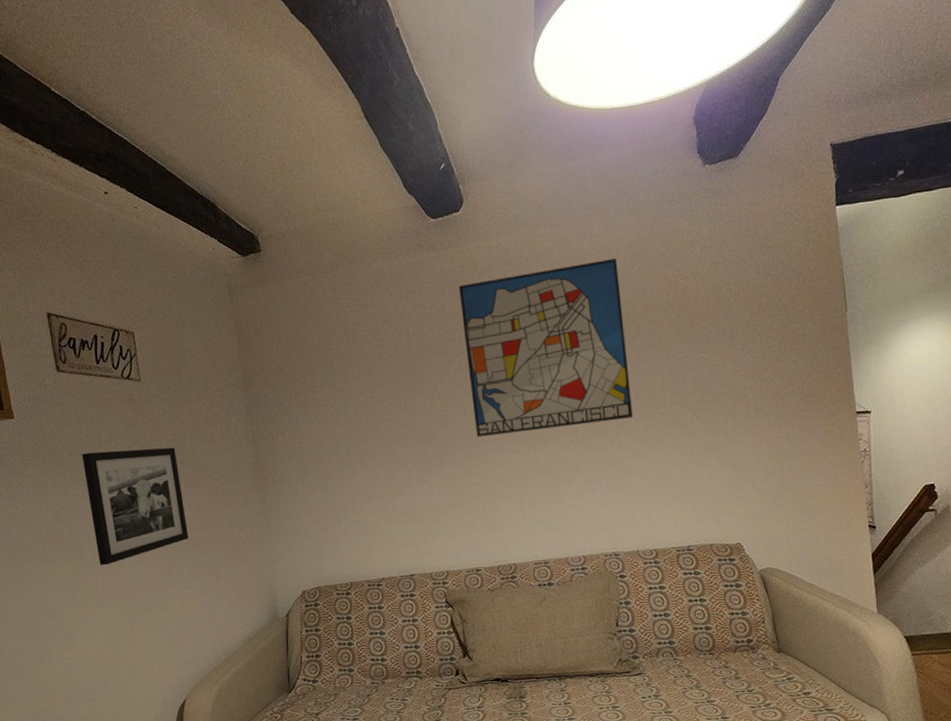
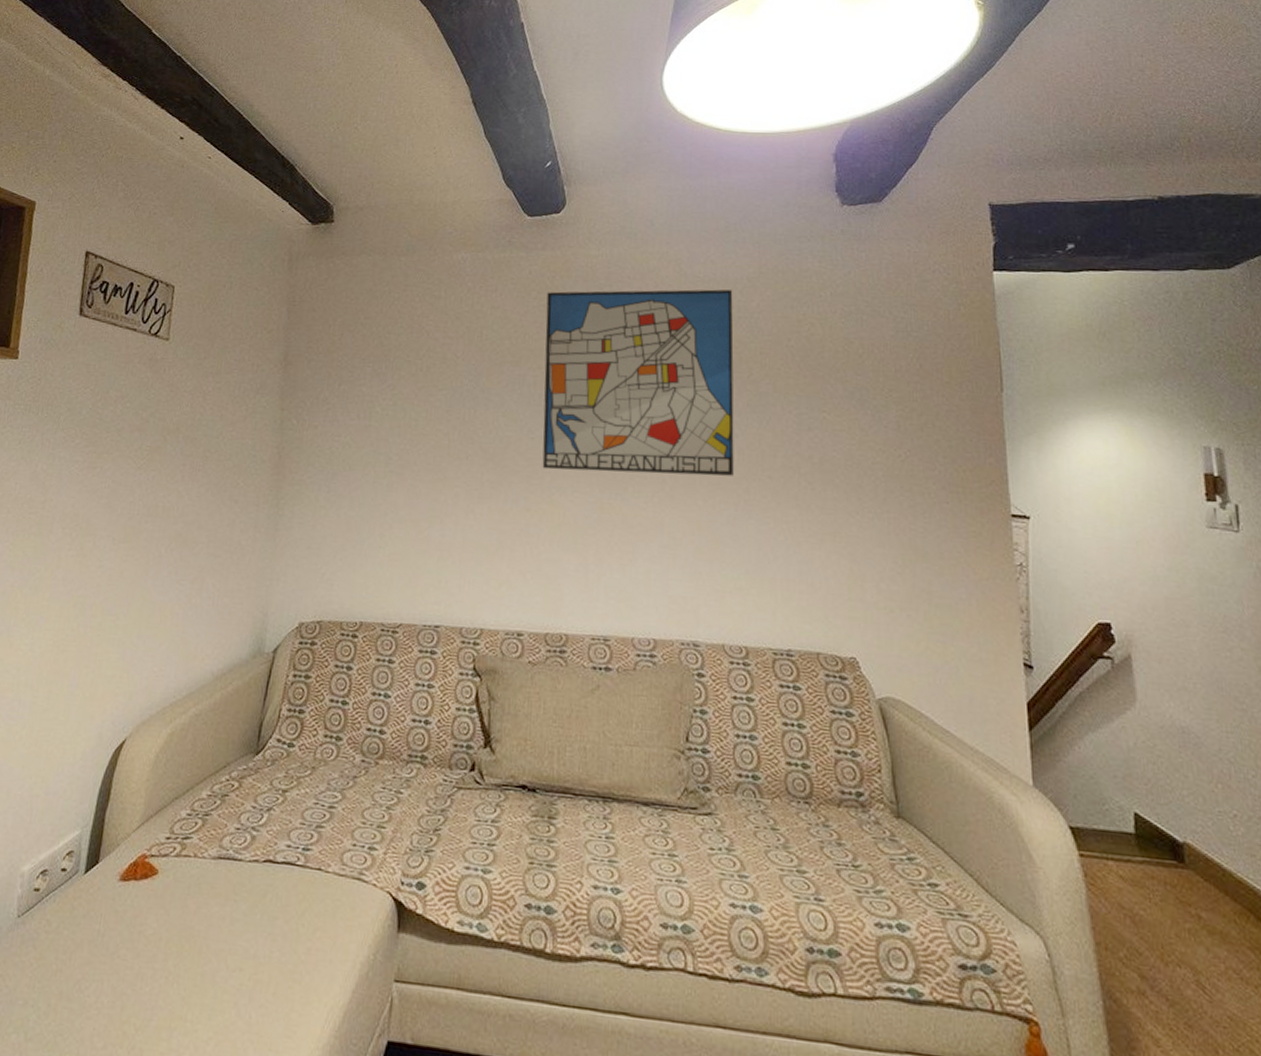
picture frame: present [81,447,189,566] -> none [67,411,189,549]

